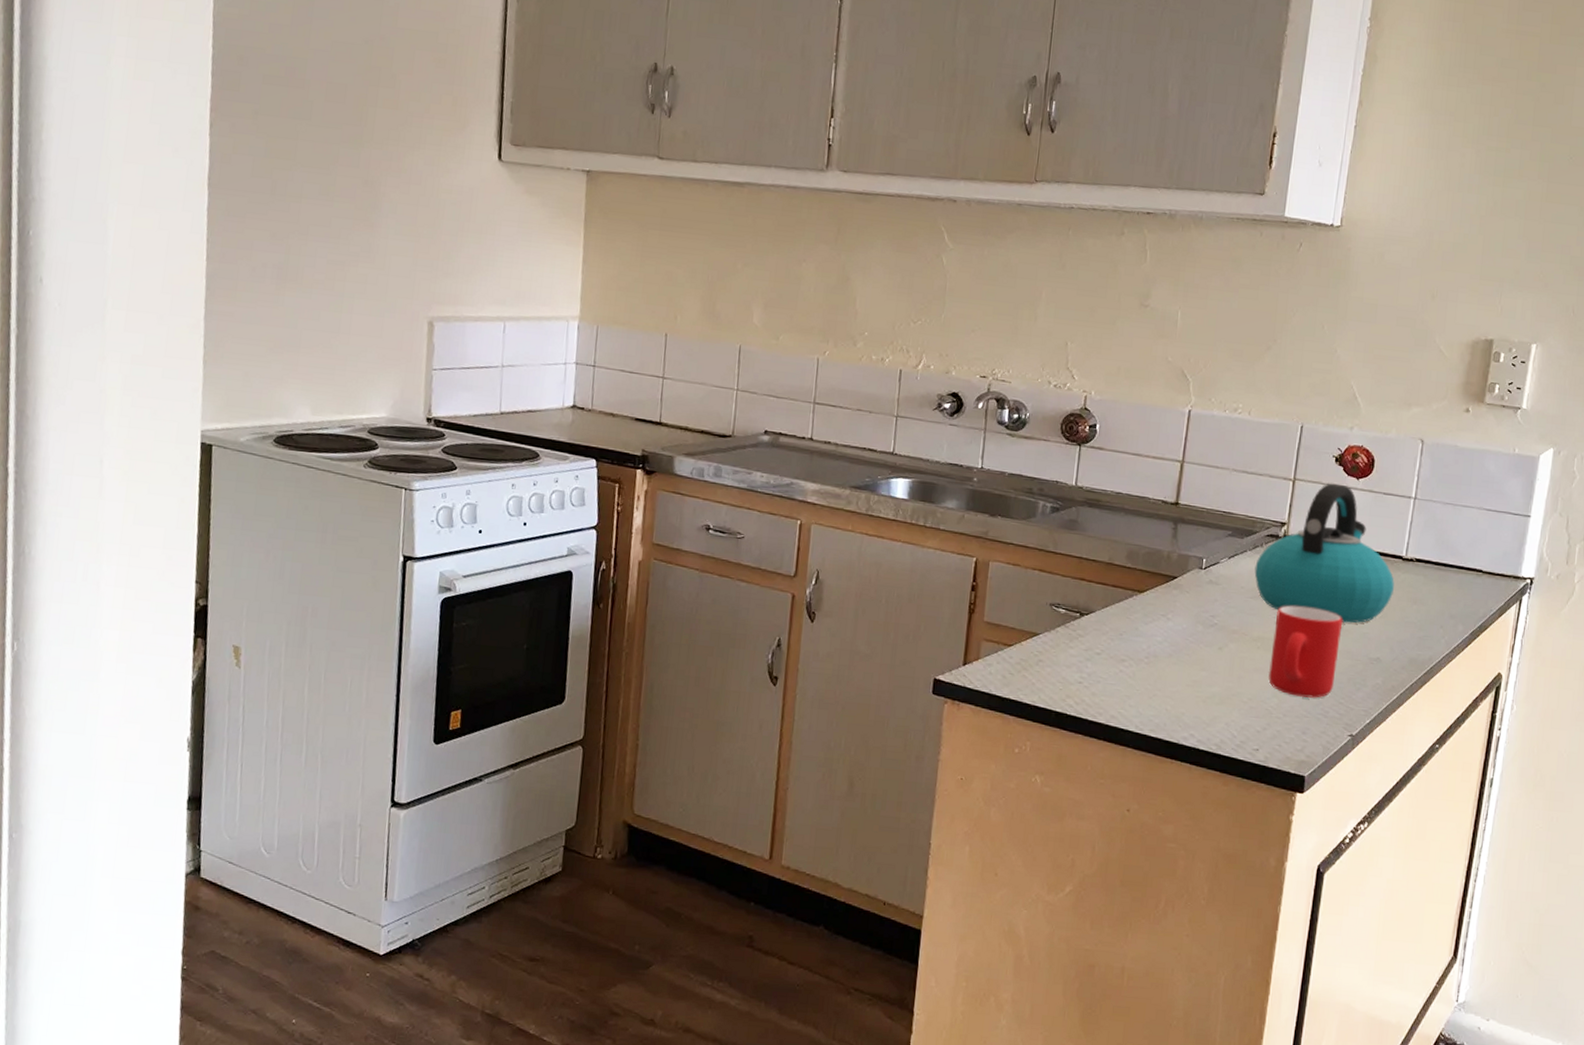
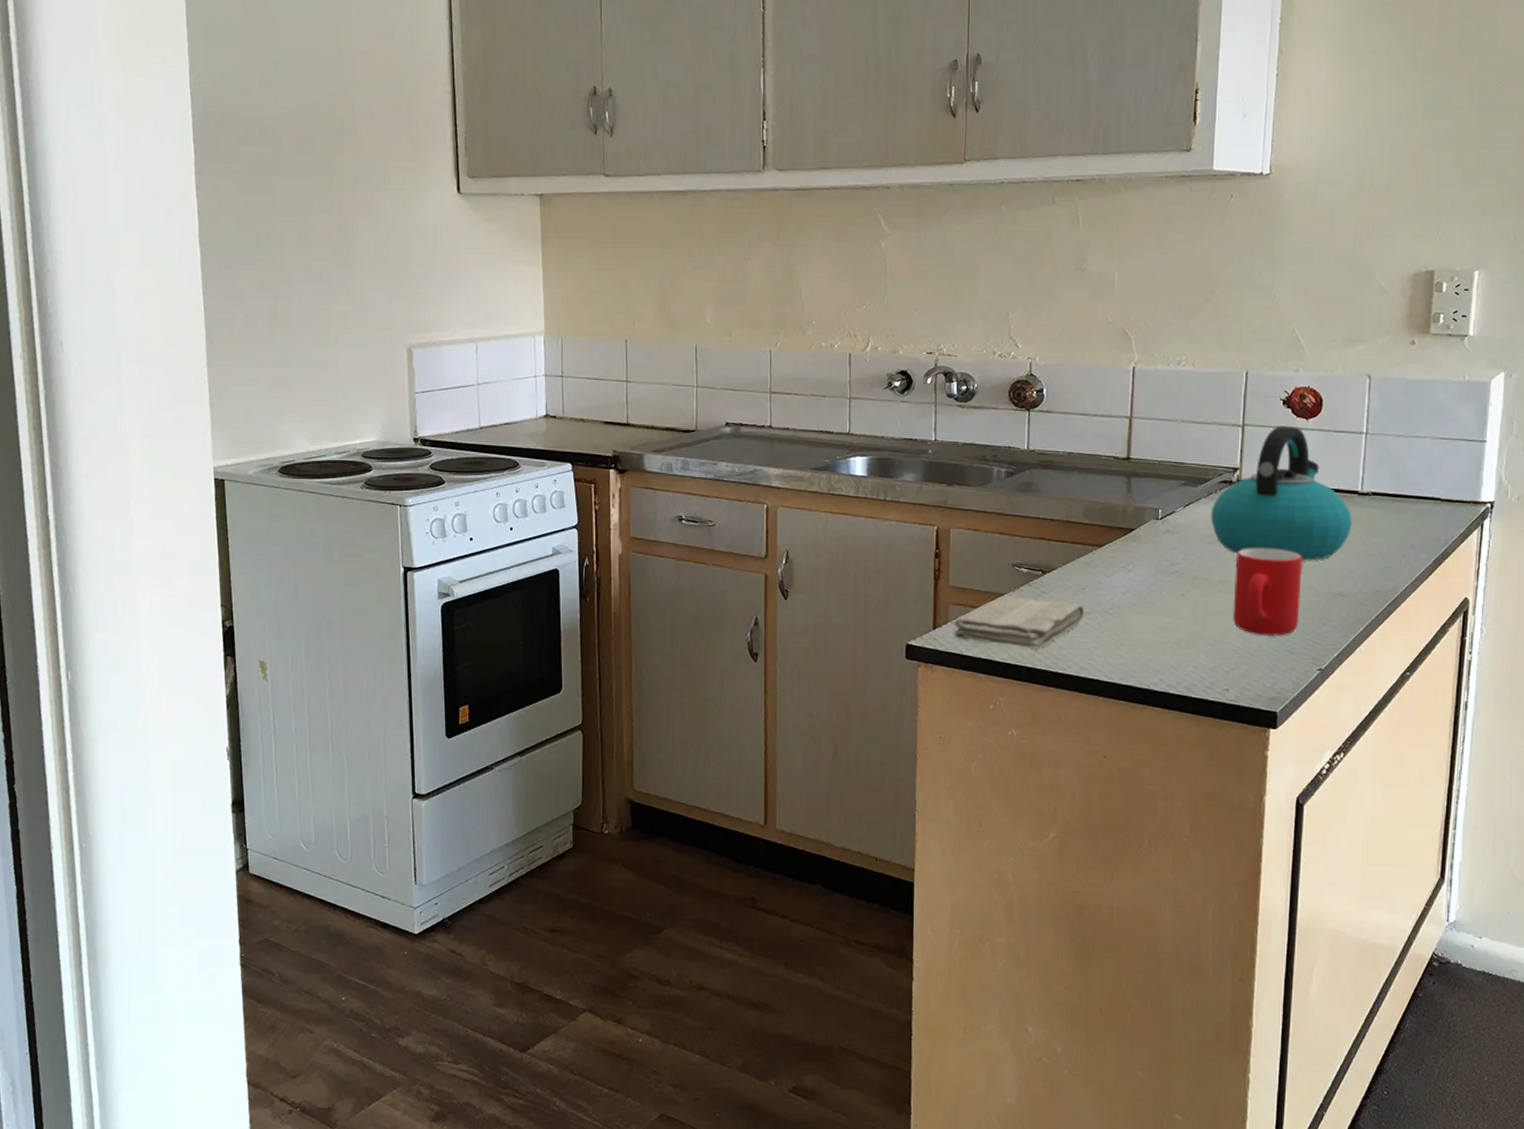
washcloth: none [984,635,1120,694] -> present [954,596,1085,650]

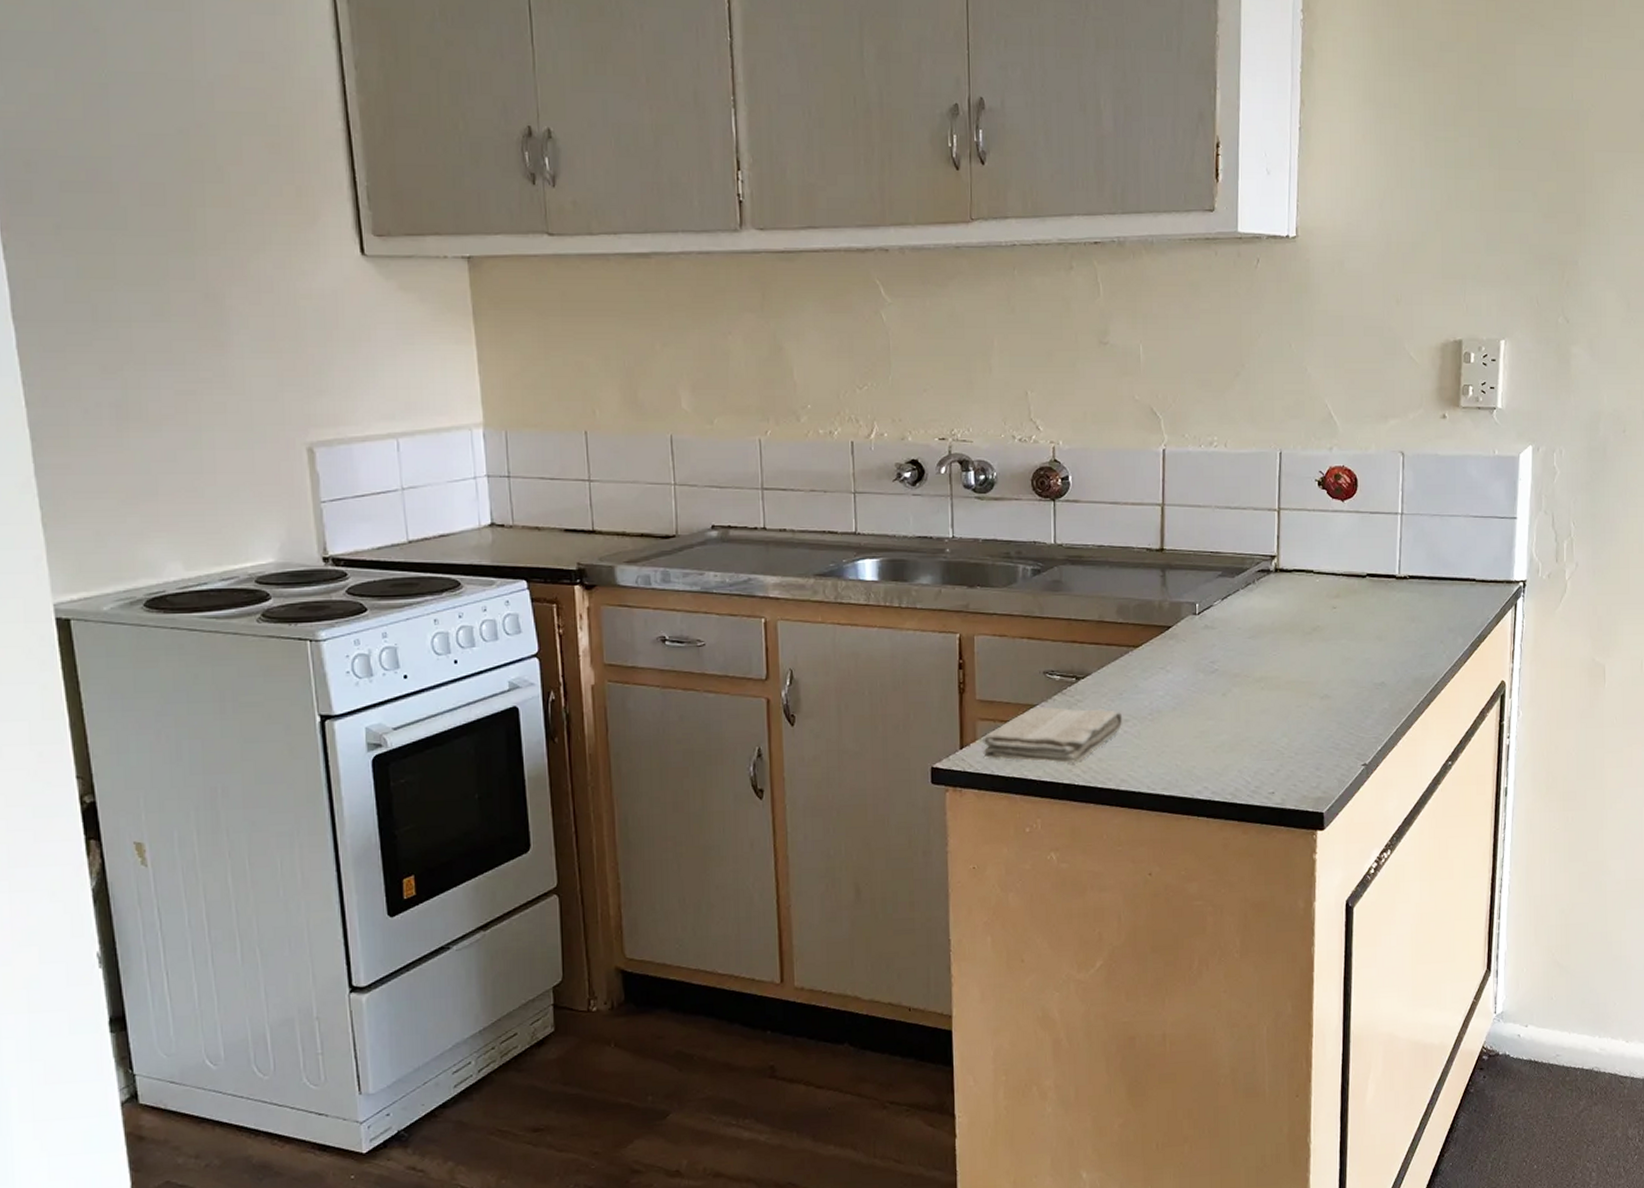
kettle: present [1210,425,1352,560] -> none [1249,508,1391,651]
mug: present [1232,548,1302,637] -> none [1275,640,1344,734]

